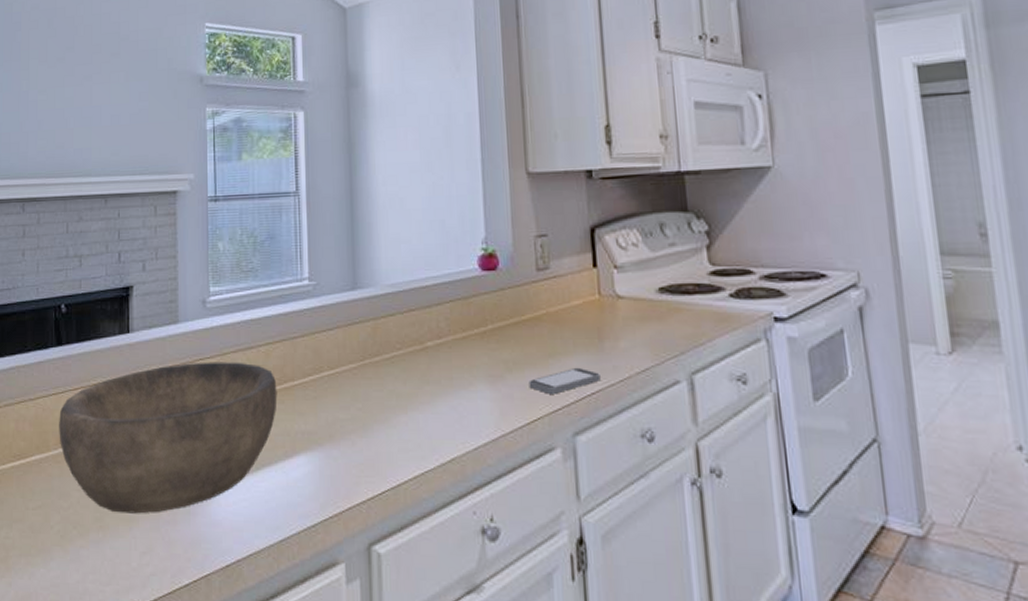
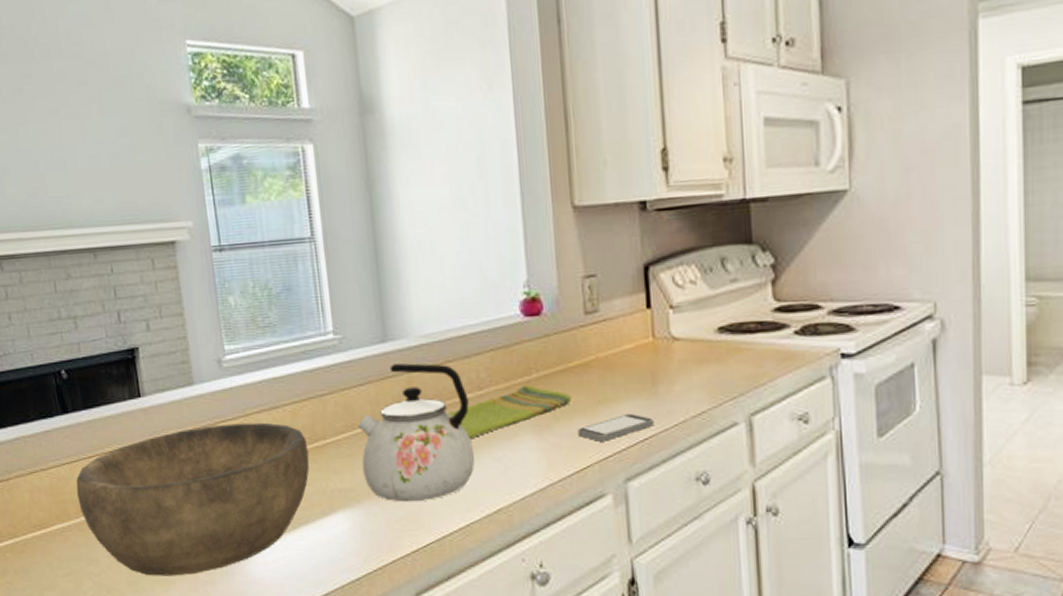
kettle: none [324,310,432,448] -> present [357,363,475,503]
dish towel: none [408,335,524,387] -> present [448,385,572,439]

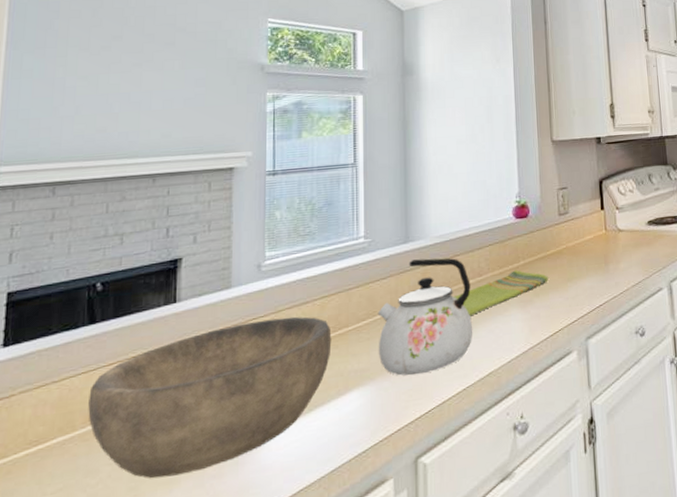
smartphone: present [577,413,654,442] -> none [552,286,606,310]

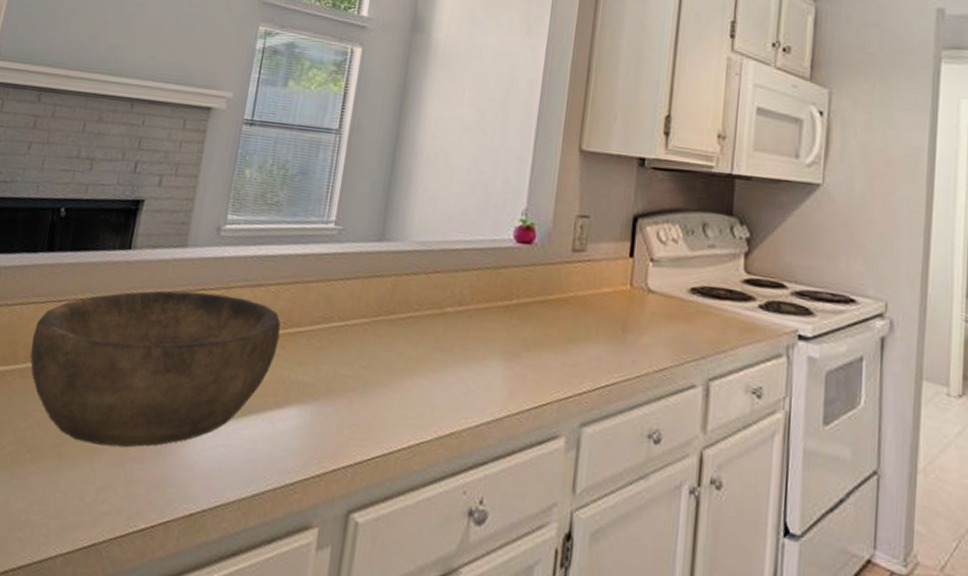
kettle: present [377,258,473,376] -> none [327,264,448,411]
dish towel: present [453,270,548,317] -> none [424,309,545,354]

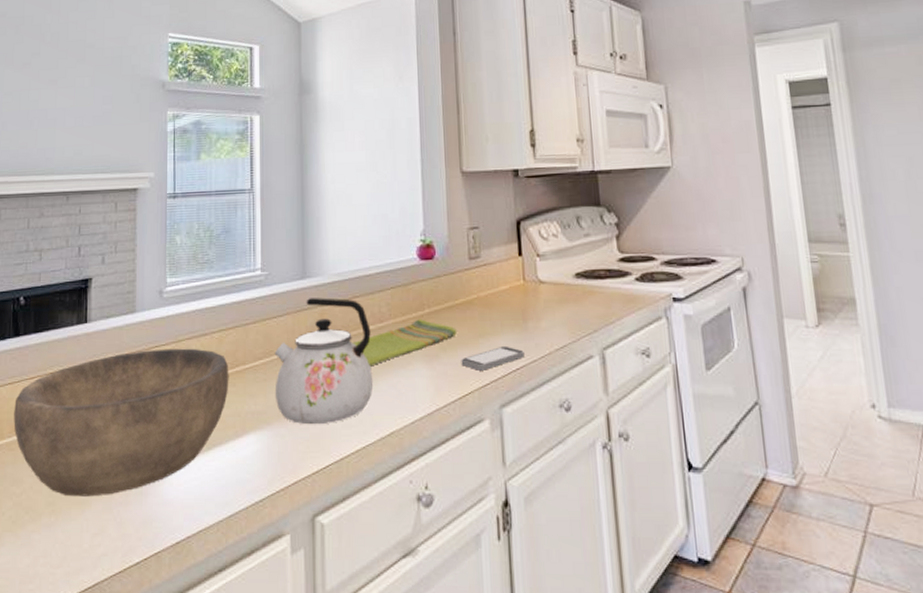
kettle: none [327,264,448,411] -> present [274,298,374,425]
dish towel: none [424,309,545,354] -> present [352,319,457,367]
smartphone: none [543,356,618,381] -> present [461,345,524,371]

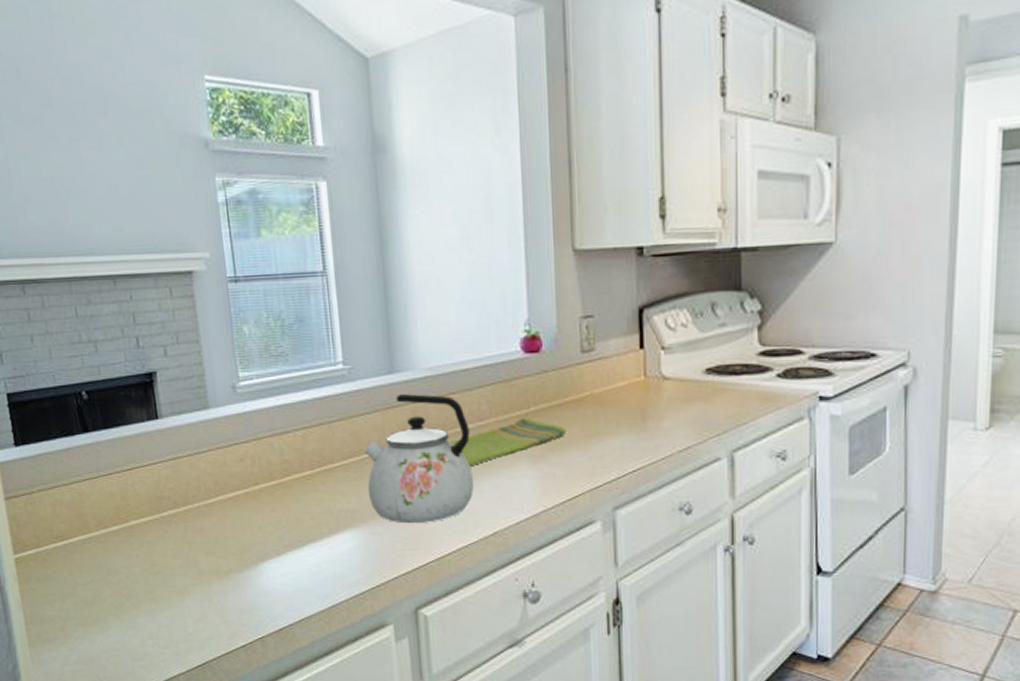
bowl: present [13,348,229,497] -> none [96,446,318,587]
smartphone: present [461,345,524,371] -> none [571,446,642,472]

